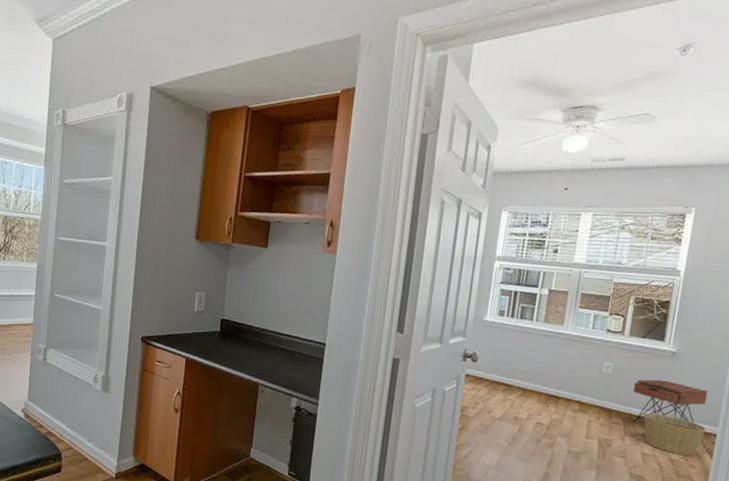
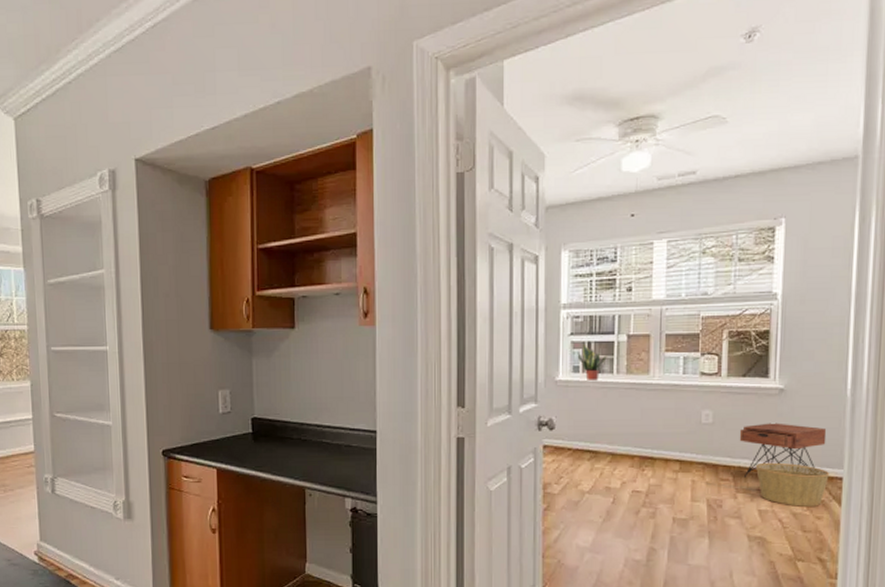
potted plant: none [504,292,529,326] -> present [577,343,607,382]

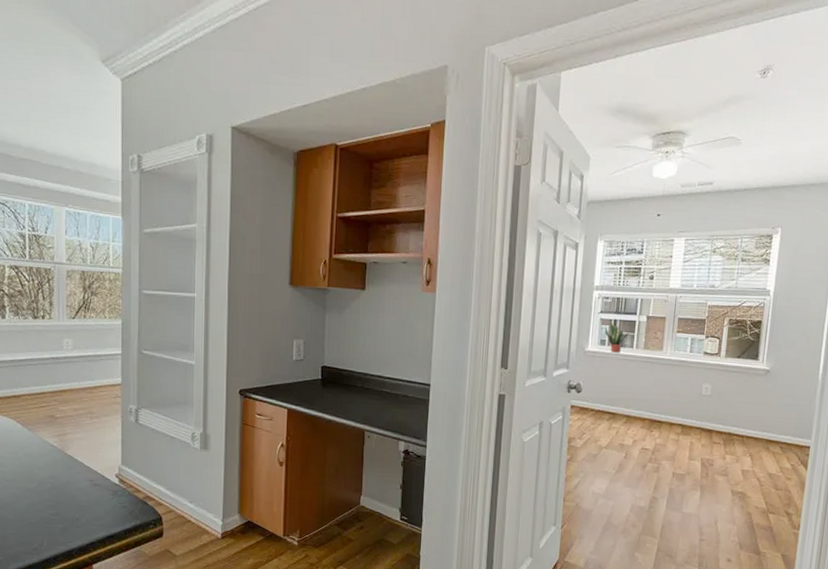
nightstand: present [739,423,827,477] -> none [731,398,801,442]
basket: present [756,462,829,507] -> none [742,430,800,469]

